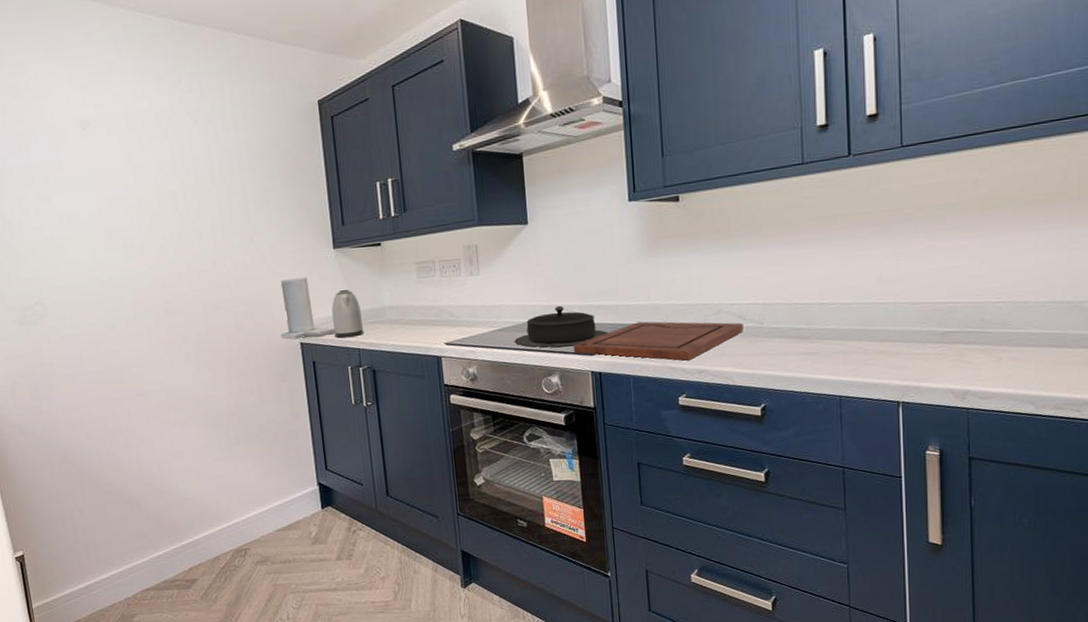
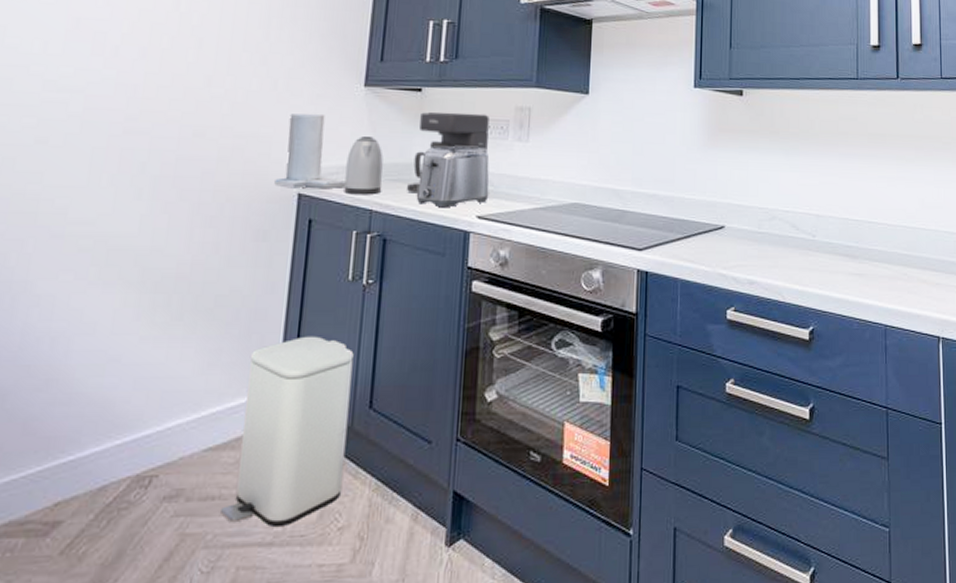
pedal bin: none [292,447,378,578] -> present [219,336,354,526]
coffee maker: none [384,256,446,331] -> present [407,111,489,194]
toaster: none [392,285,452,340] -> present [416,146,490,208]
cooking pot: present [515,305,608,348] -> none [557,189,660,237]
cutting board: present [573,321,744,361] -> none [620,218,796,268]

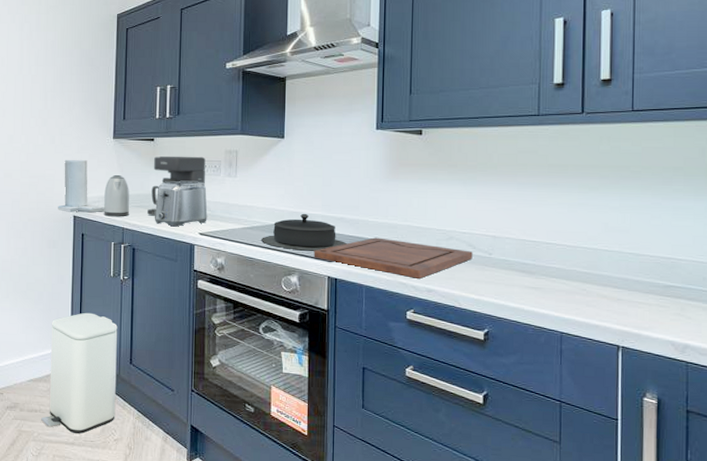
cooking pot: none [557,189,660,237] -> present [262,213,347,251]
cutting board: none [620,218,796,268] -> present [313,237,473,279]

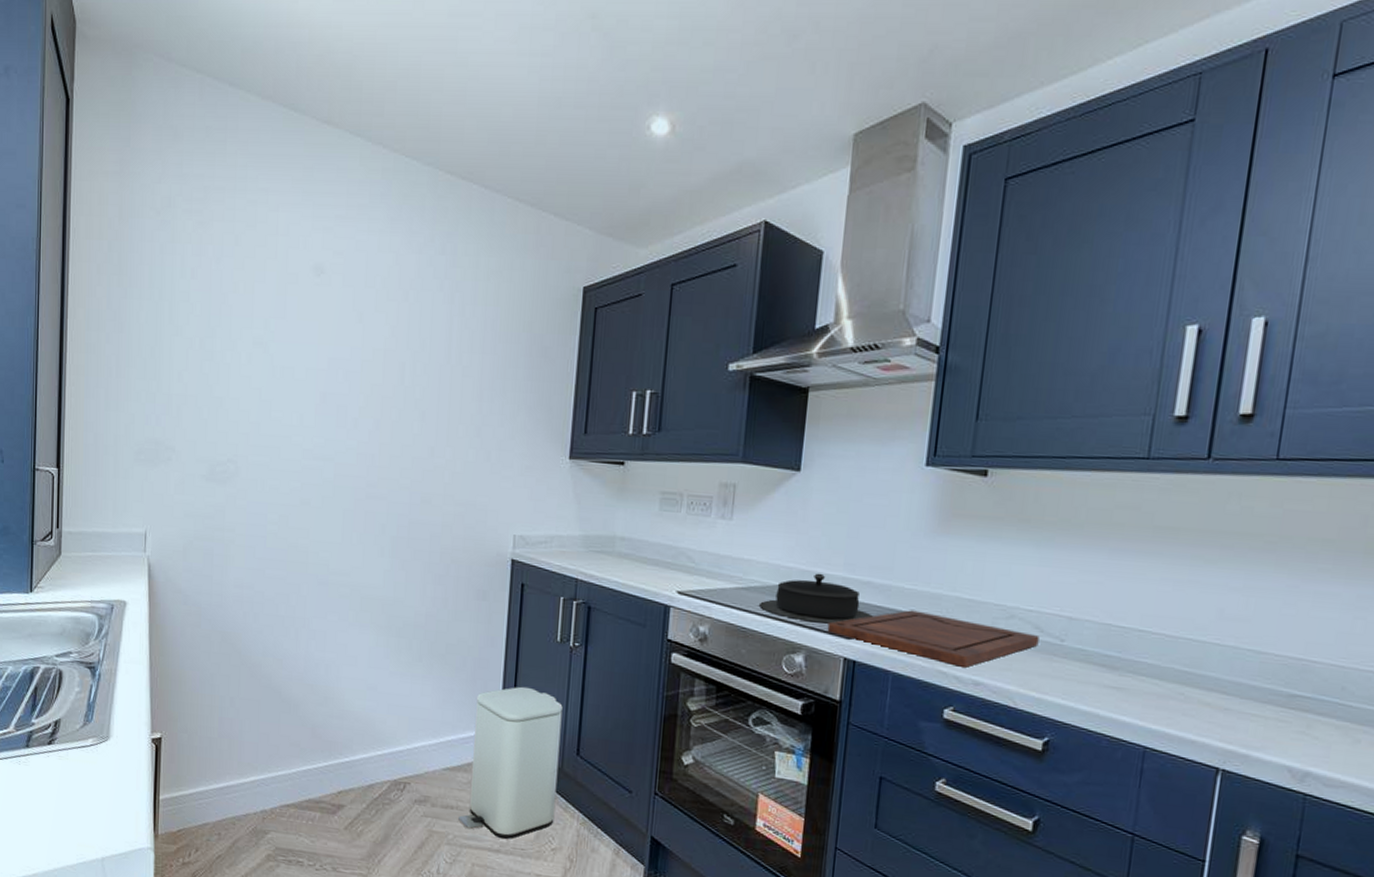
paper towel: present [58,159,105,212] -> none [491,484,554,557]
kettle: present [104,175,130,217] -> none [552,508,588,565]
coffee maker: present [147,155,206,216] -> none [610,485,692,566]
toaster: present [154,181,208,227] -> none [618,521,691,582]

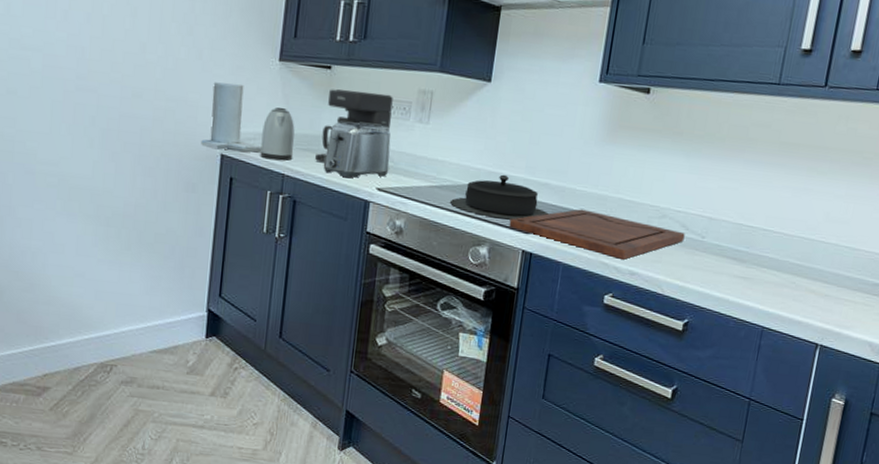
pedal bin: present [457,686,563,839] -> none [163,274,267,416]
paper towel: none [491,484,554,557] -> present [201,82,262,153]
kettle: none [552,508,588,565] -> present [260,107,295,161]
coffee maker: none [610,485,692,566] -> present [315,89,393,163]
toaster: none [618,521,691,582] -> present [323,122,391,178]

